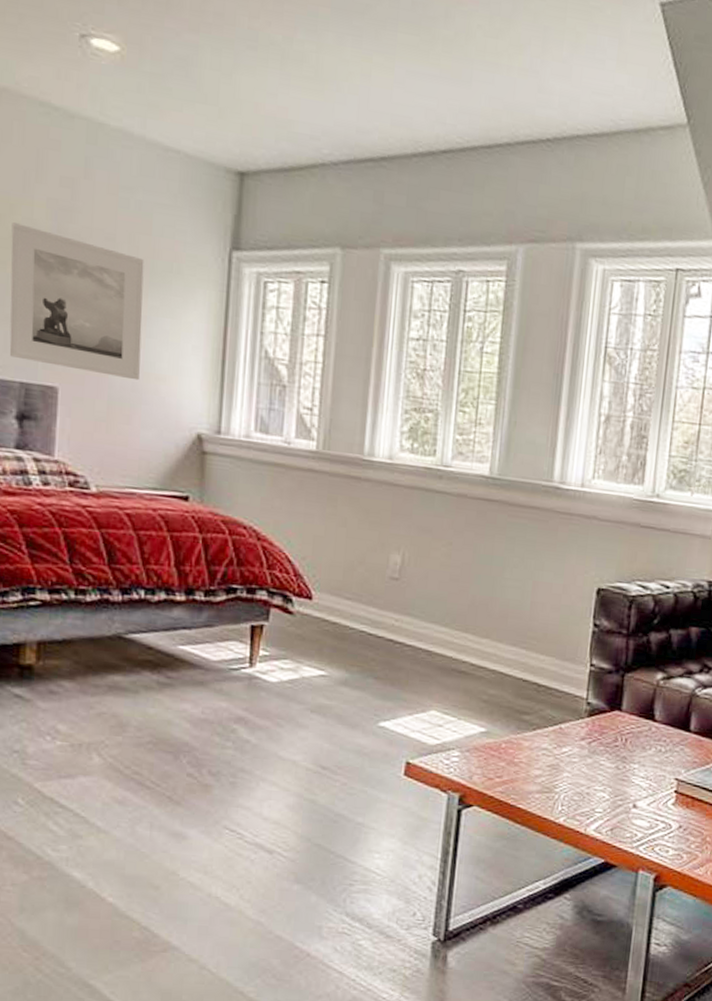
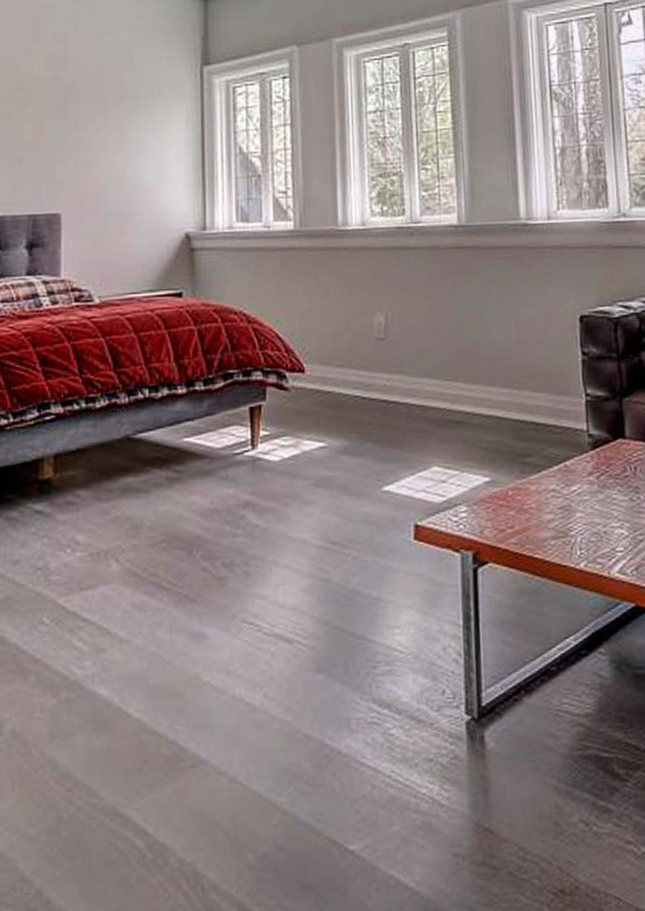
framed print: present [9,222,145,381] -> none [16,79,130,195]

